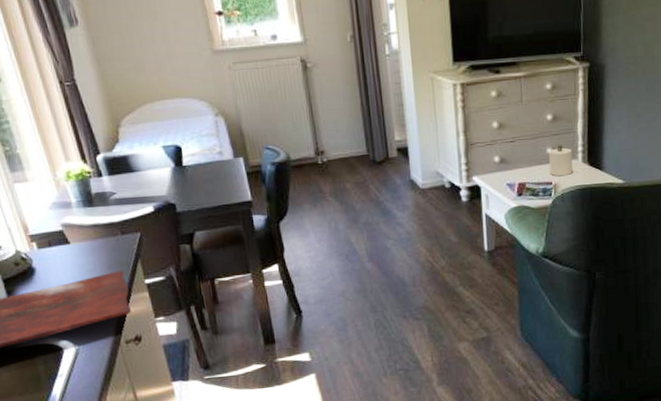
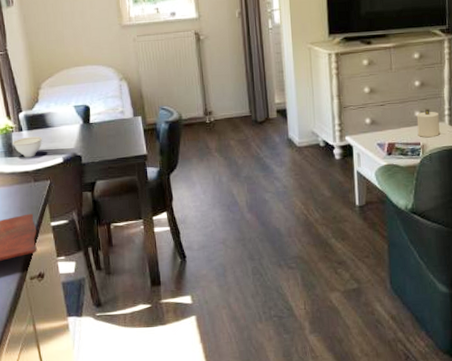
bowl: none [91,182,128,207] -> present [13,136,43,158]

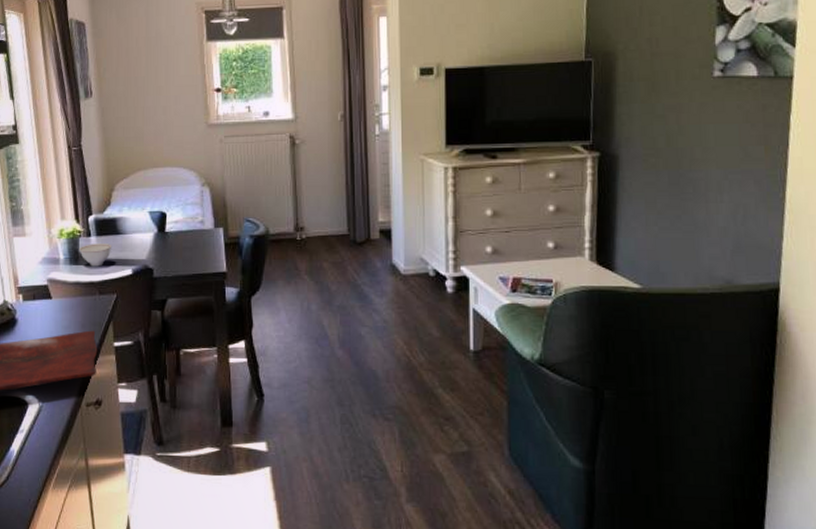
candle: present [416,109,440,138] -> none [549,239,578,274]

